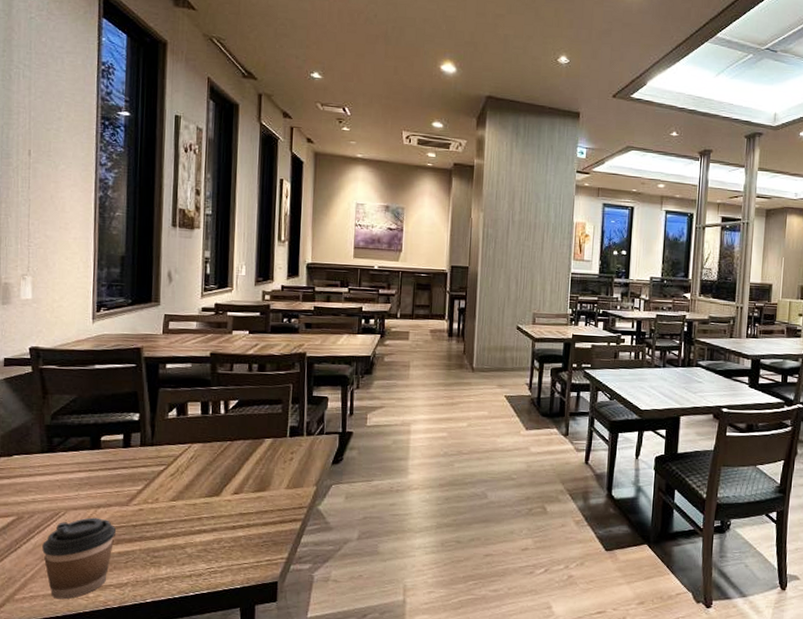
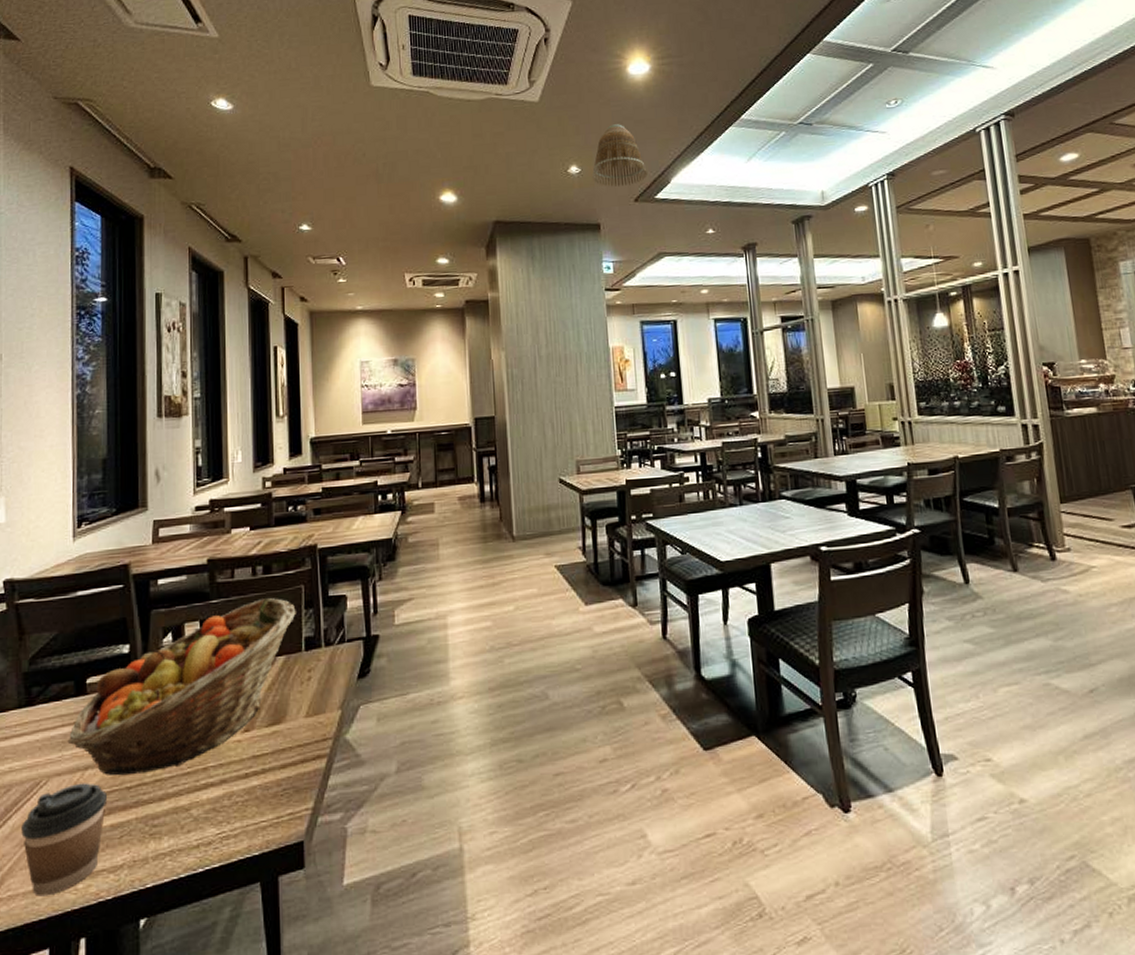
fruit basket: none [83,391,284,516] -> present [67,598,296,776]
lamp shade: none [579,23,628,82] -> present [592,124,648,187]

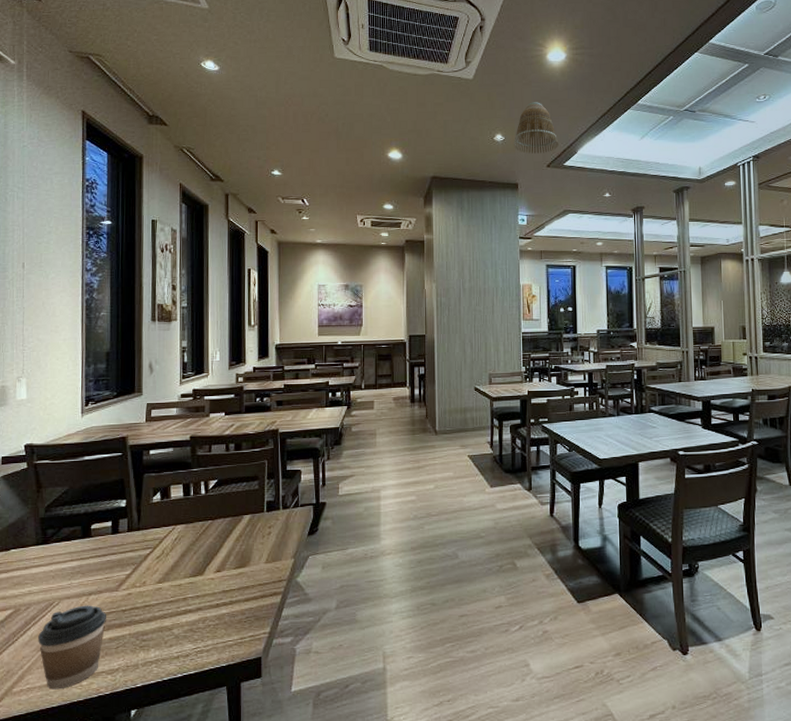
fruit basket: present [67,598,296,776] -> none [75,469,260,601]

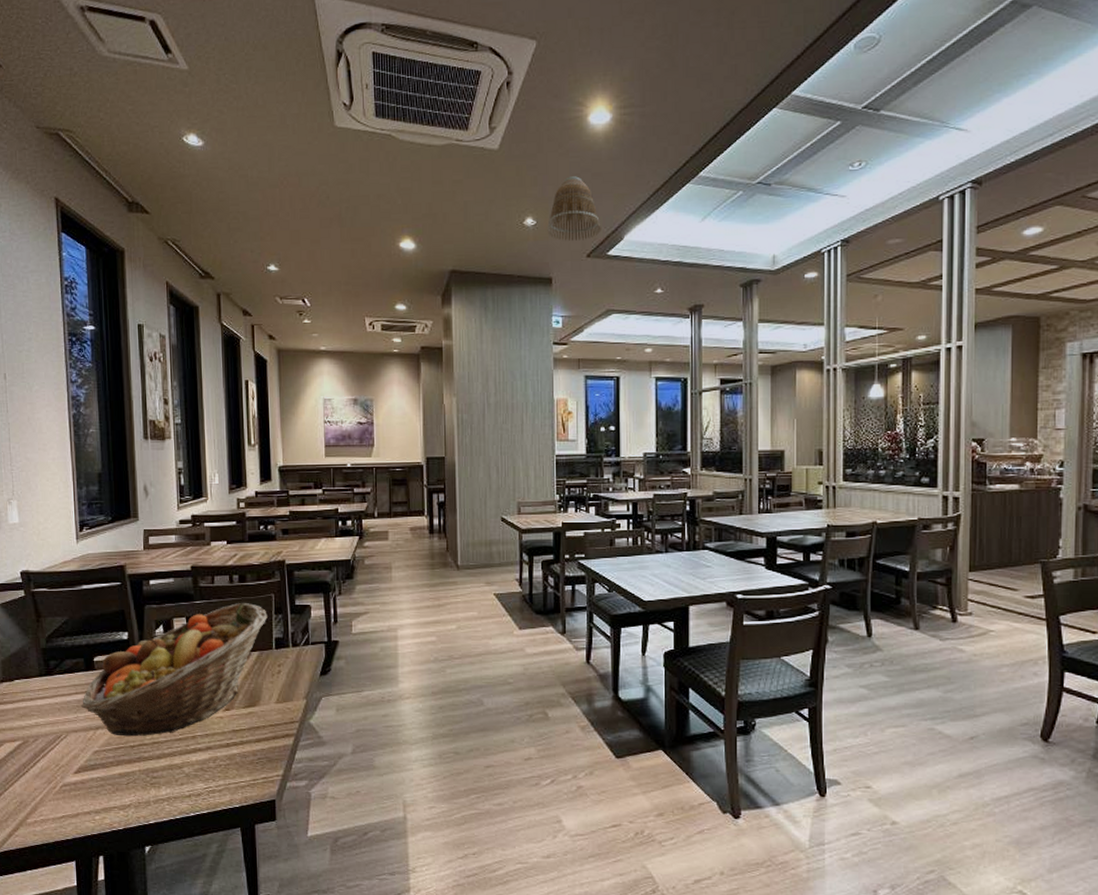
coffee cup: present [38,605,106,690] -> none [48,739,115,823]
fruit basket: none [75,469,260,601] -> present [81,603,268,737]

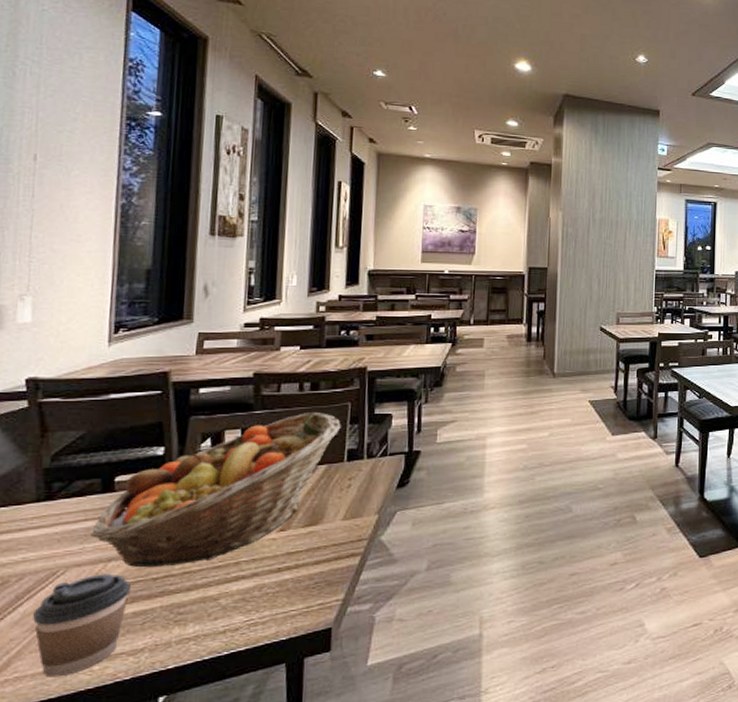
coffee cup: none [48,739,115,823] -> present [33,573,131,678]
lamp shade: present [547,176,601,241] -> none [657,24,706,81]

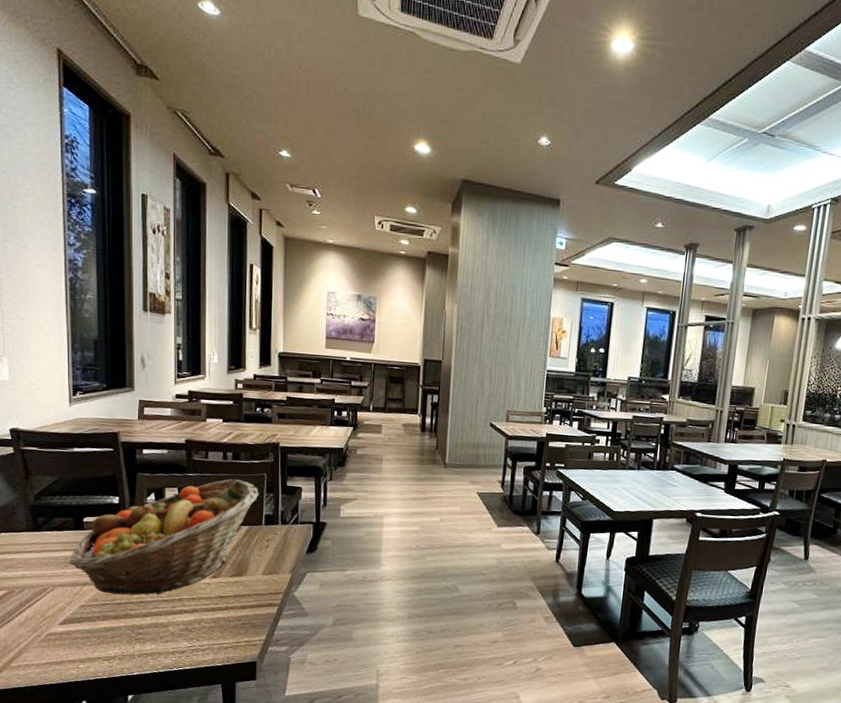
coffee cup: present [33,573,131,678] -> none [34,594,101,669]

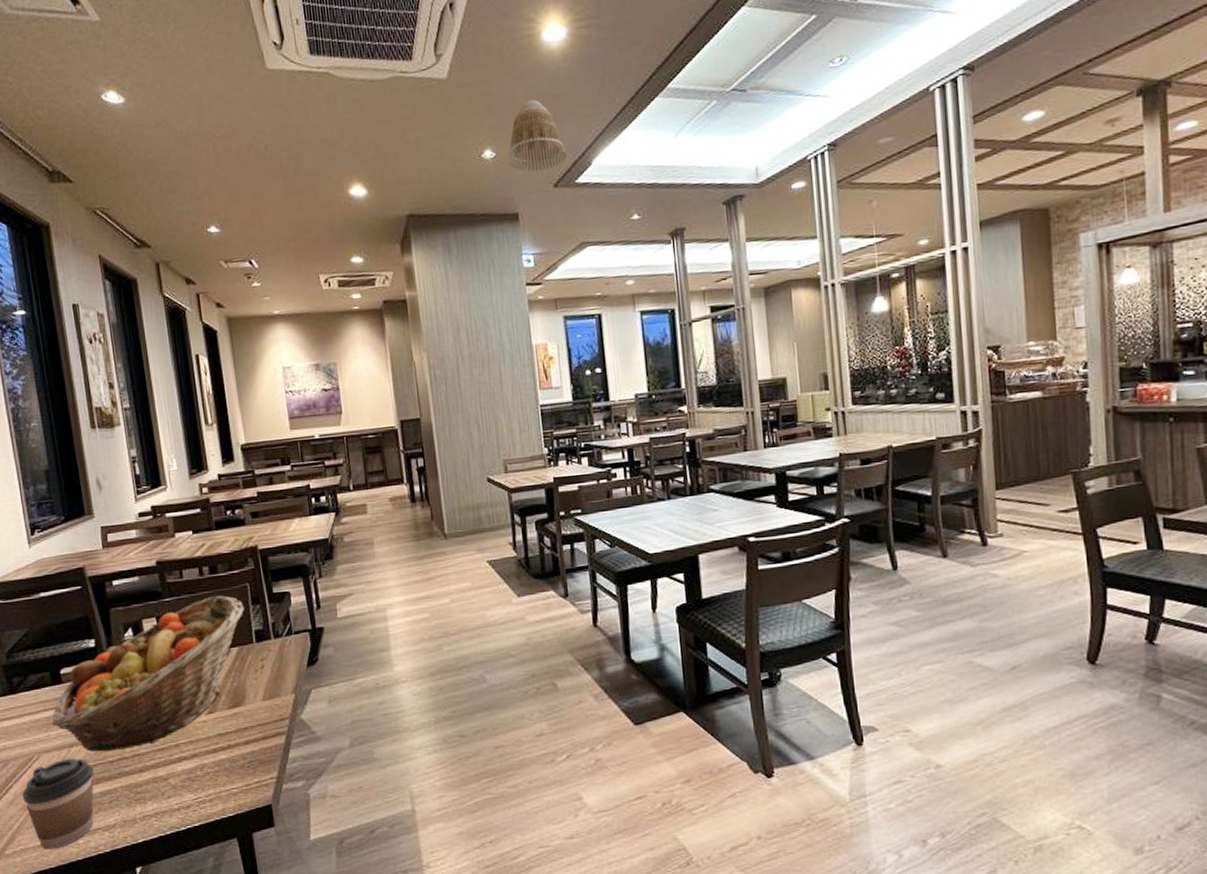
coffee cup: none [34,594,101,669] -> present [22,758,94,850]
lamp shade: none [560,101,612,167] -> present [508,100,567,172]

